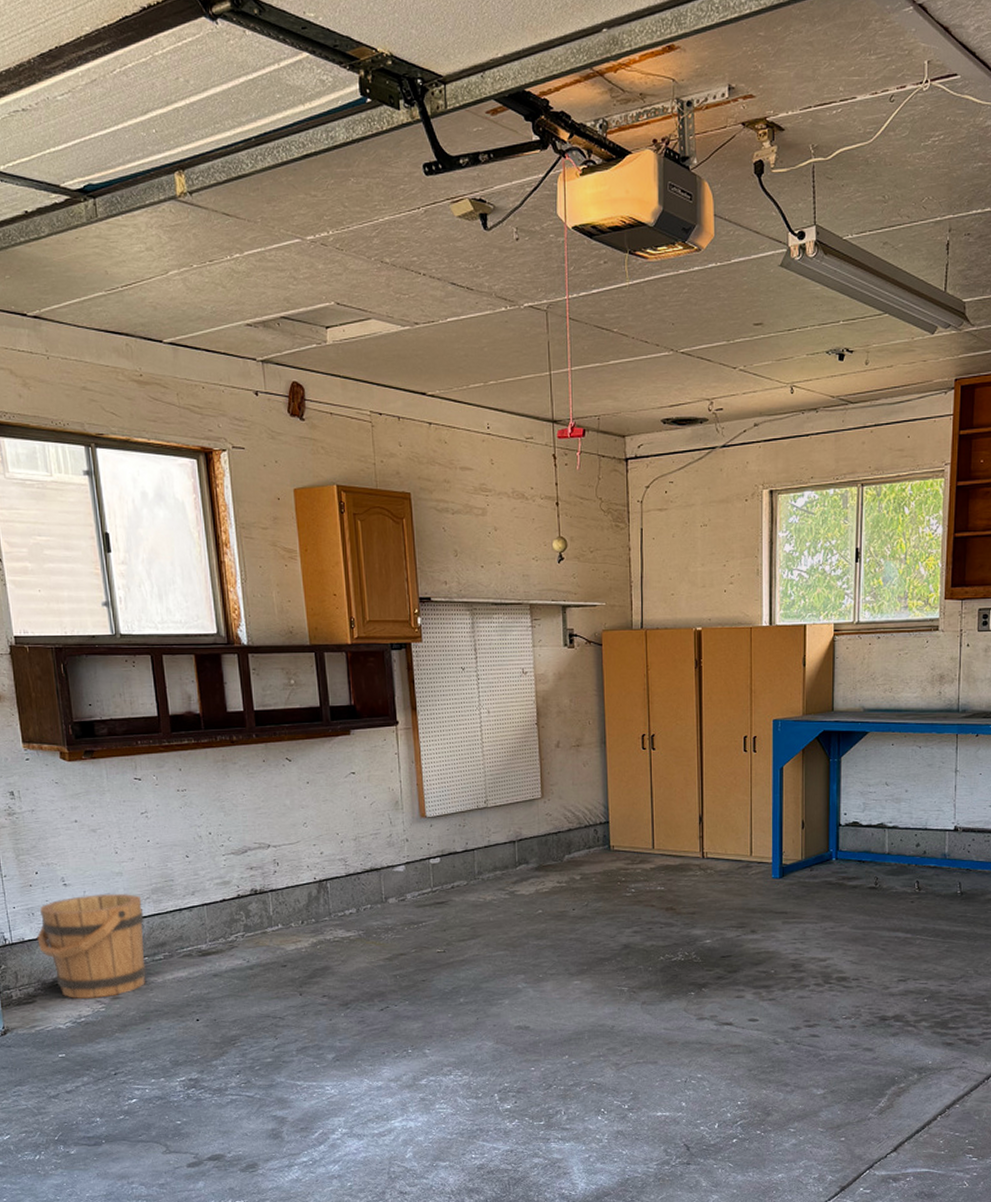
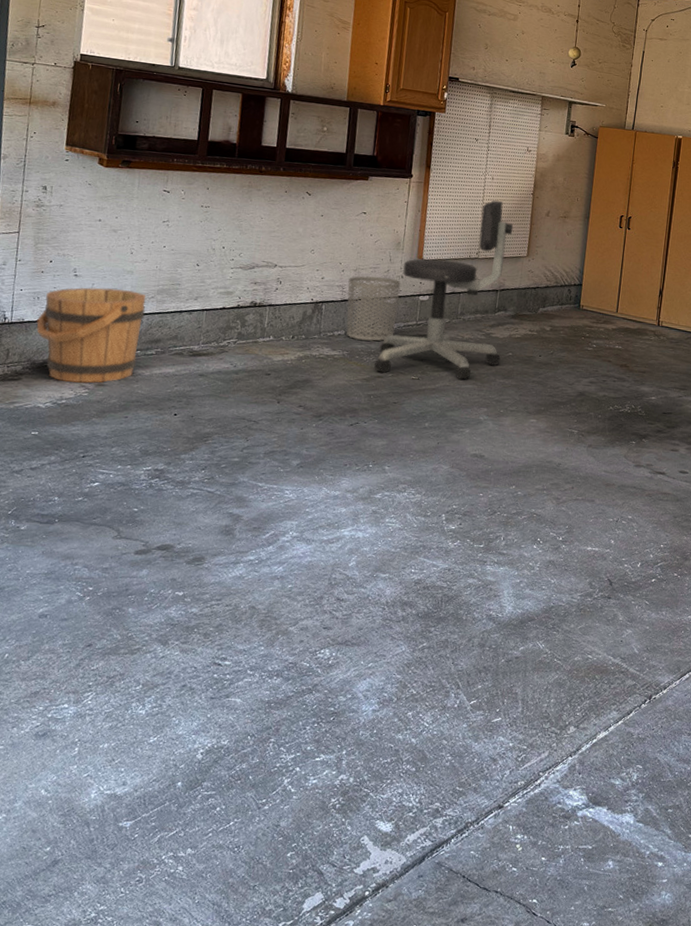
waste bin: none [350,843,410,916] -> present [346,276,402,342]
office chair: none [394,736,530,949] -> present [374,200,514,380]

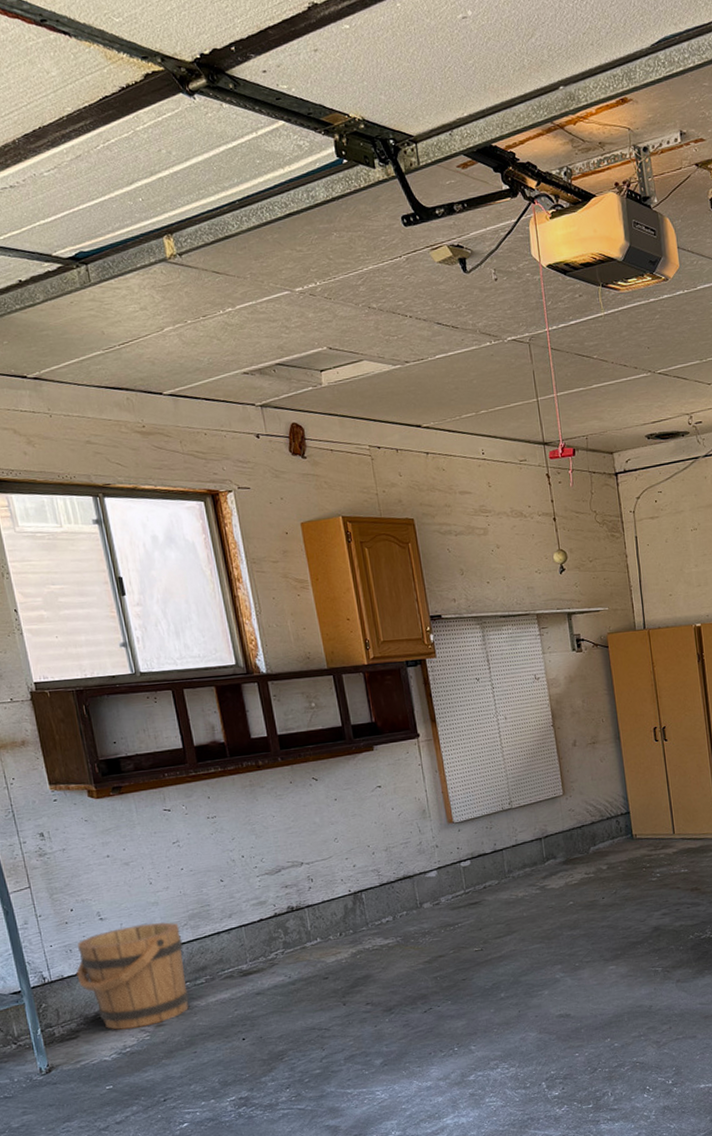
waste bin: present [346,276,402,342] -> none [381,850,444,923]
office chair: present [374,200,514,380] -> none [432,740,563,952]

